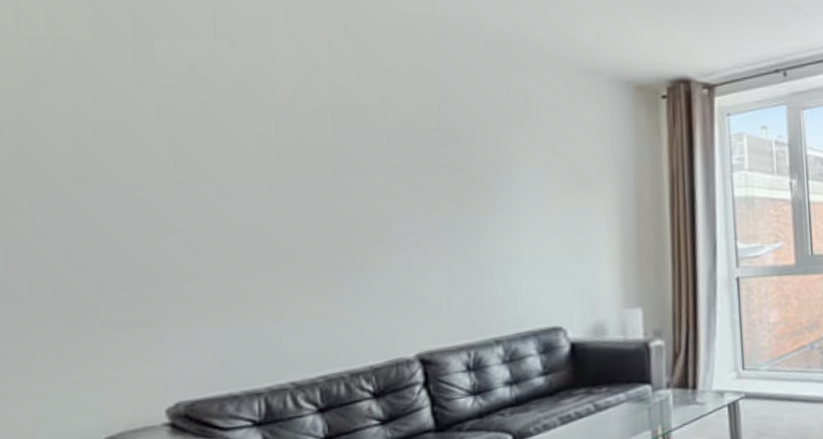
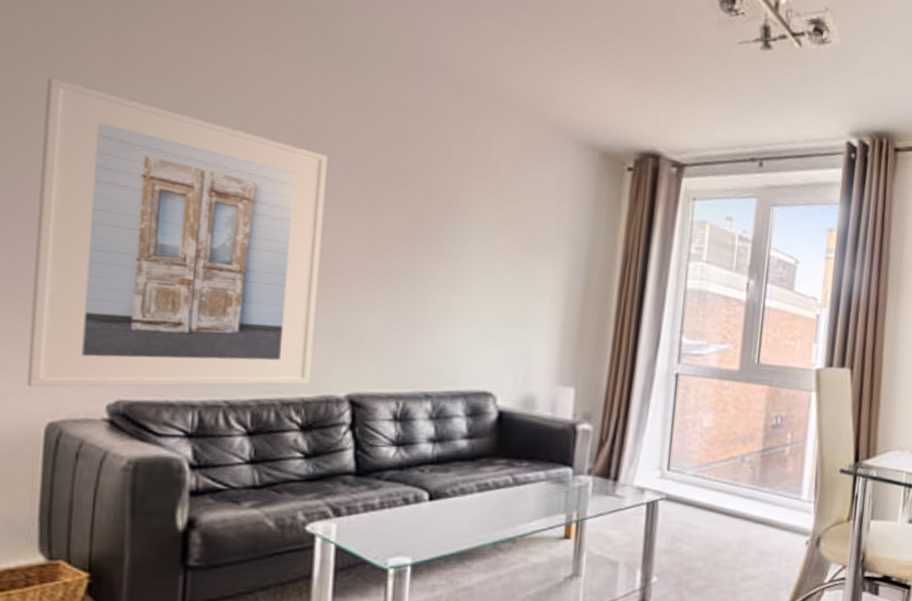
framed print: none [69,97,377,406] -> present [26,77,328,388]

